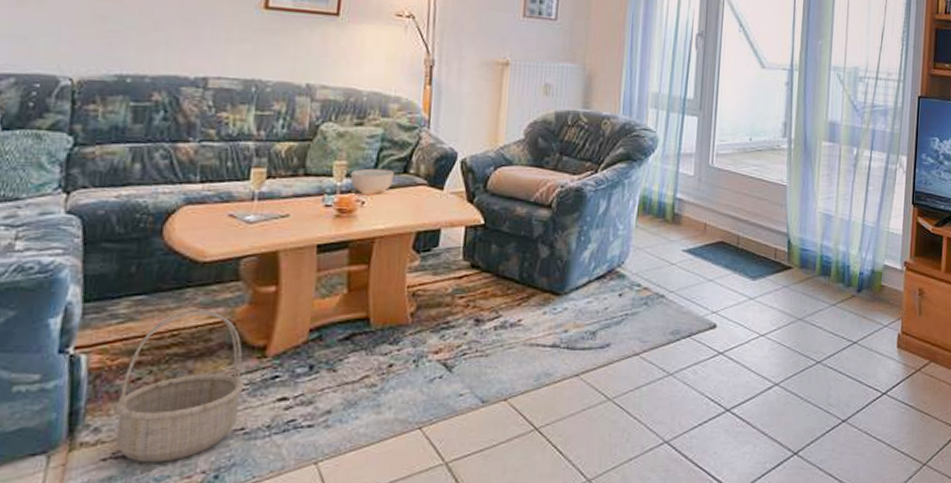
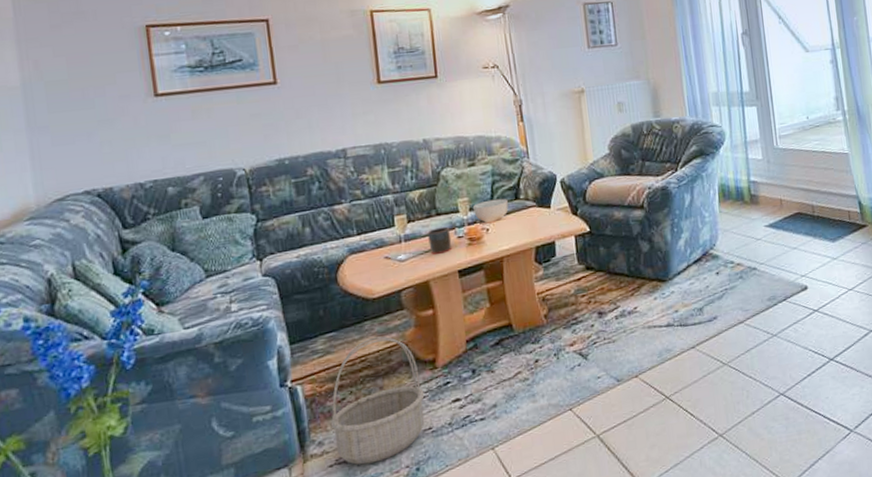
mug: none [287,190,317,221] -> present [427,226,452,255]

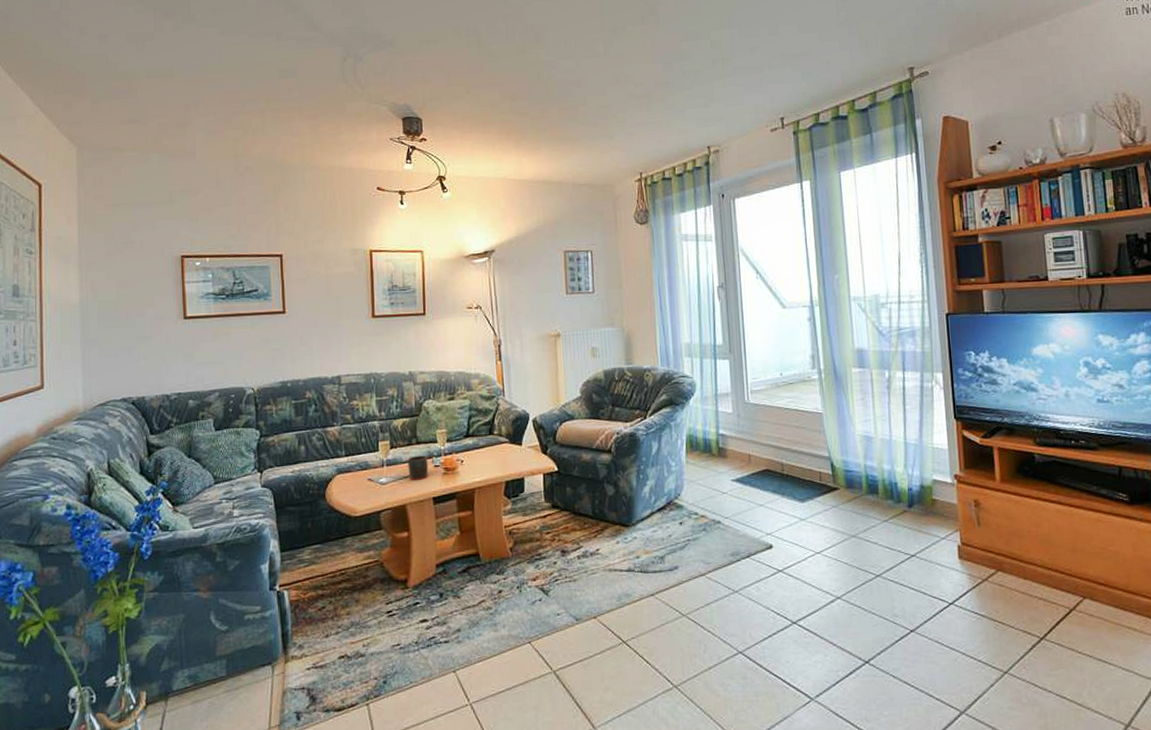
basket: present [330,336,425,465] -> none [310,552,395,672]
bowl: present [472,198,509,224] -> none [449,432,483,455]

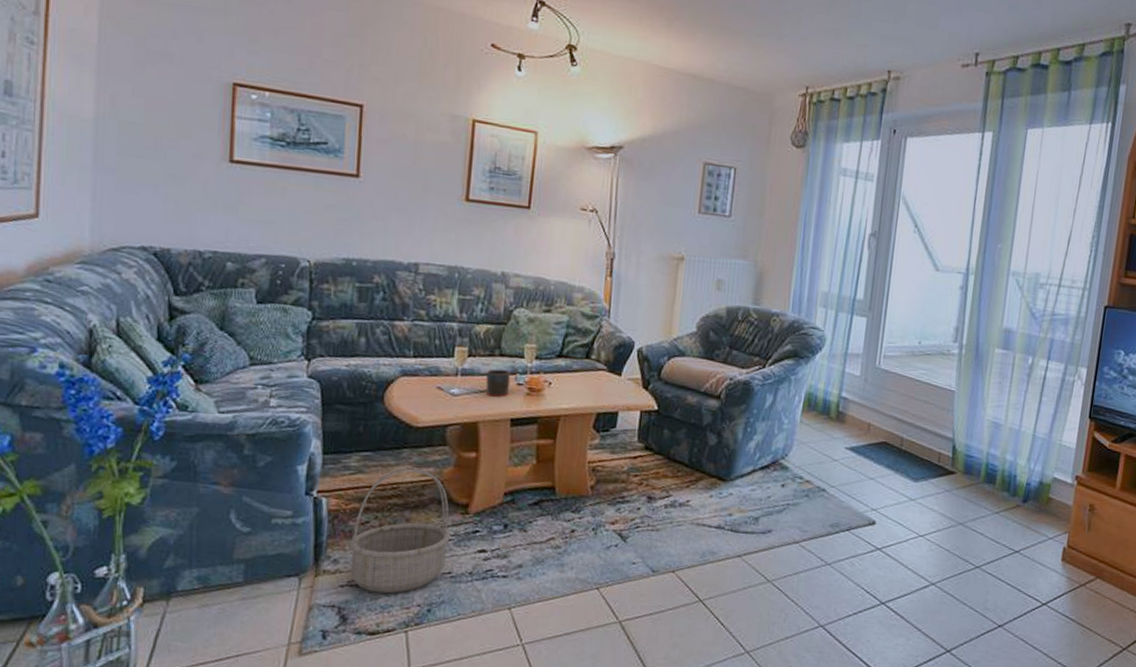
basket: none [310,552,395,672] -> present [349,466,451,594]

